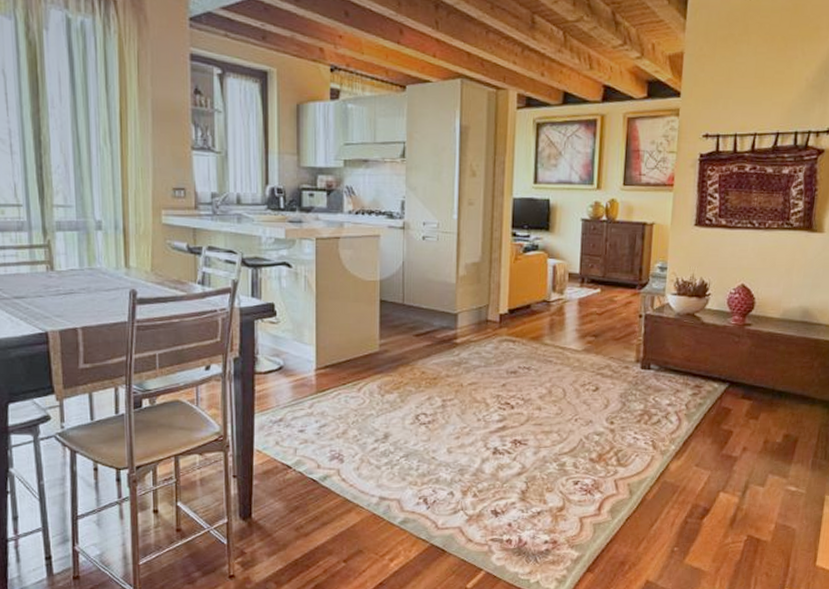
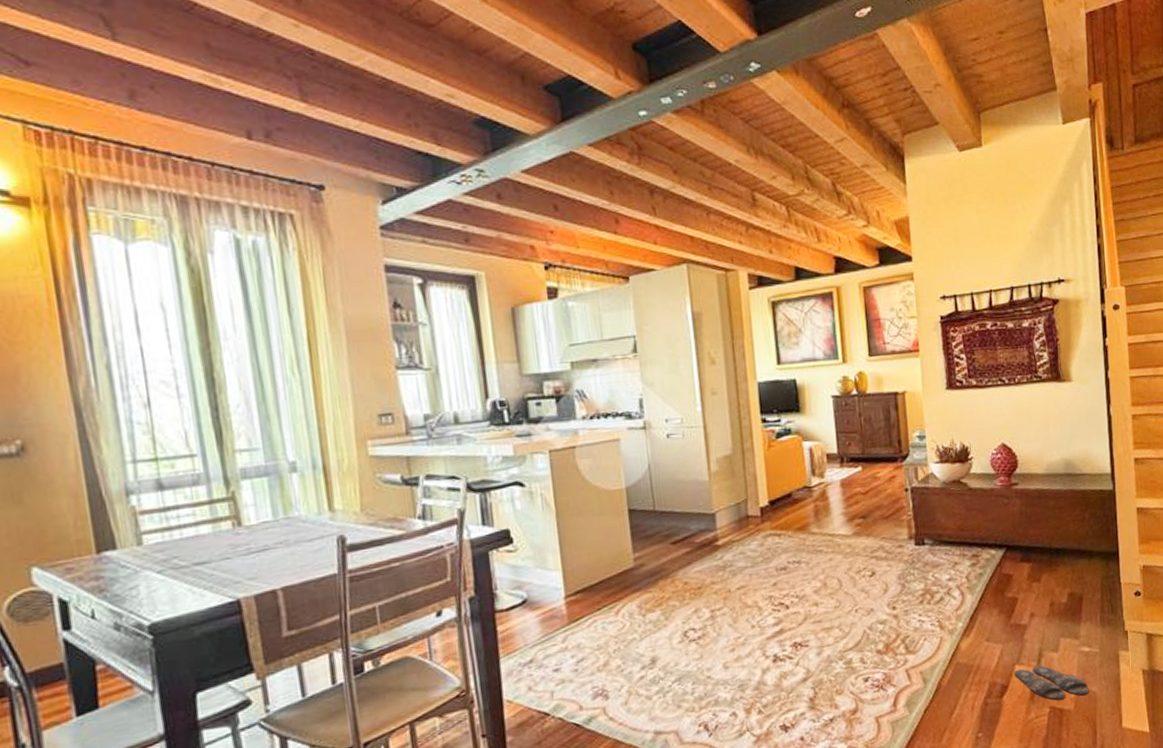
slippers: none [718,496,789,531] -> present [1014,665,1089,701]

